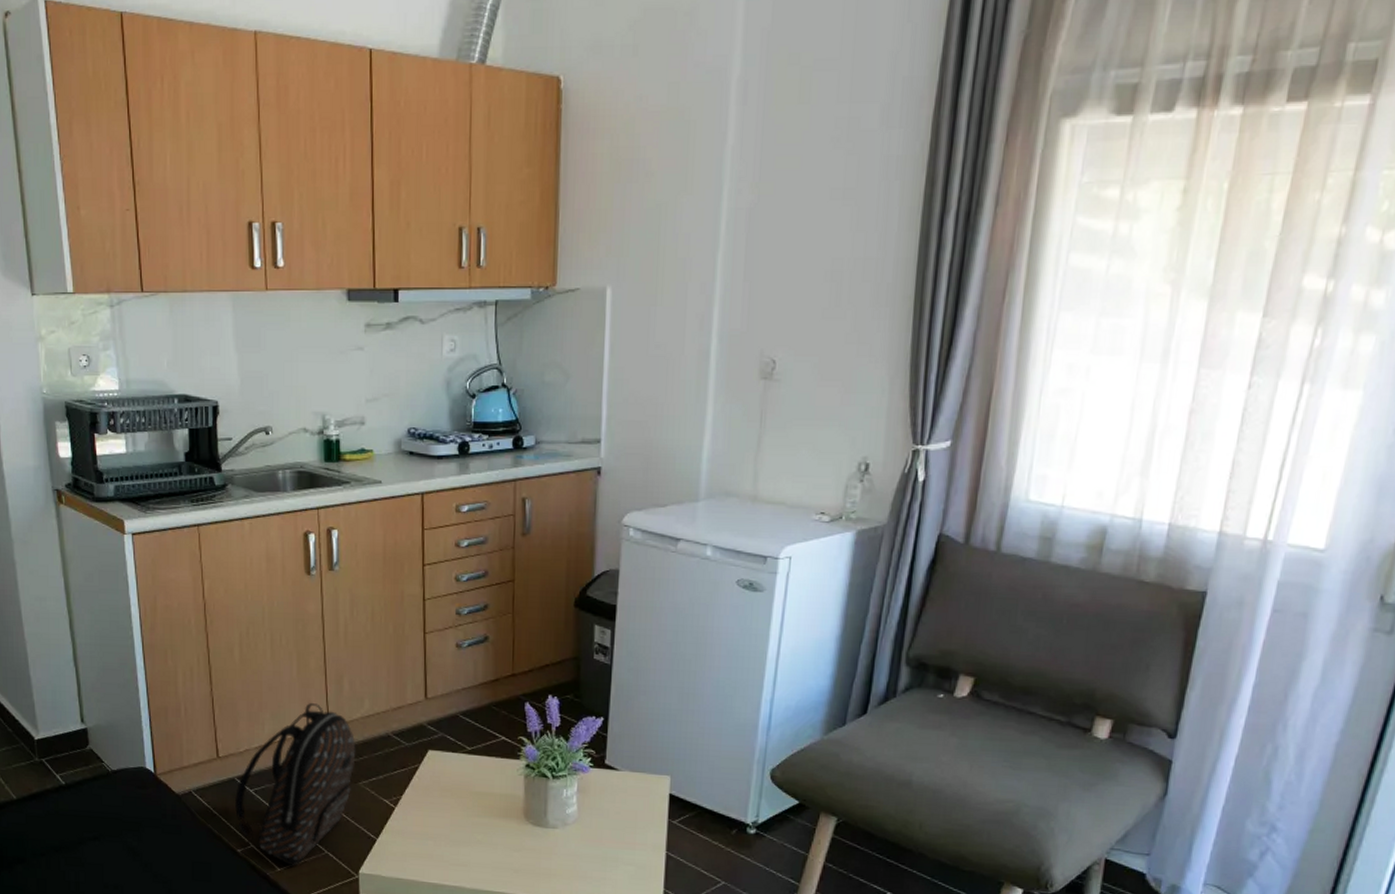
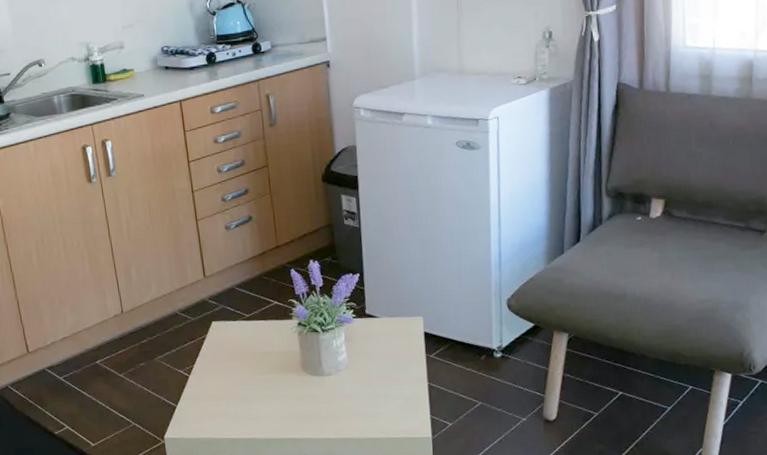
backpack: present [235,703,356,867] -> none [47,294,150,441]

